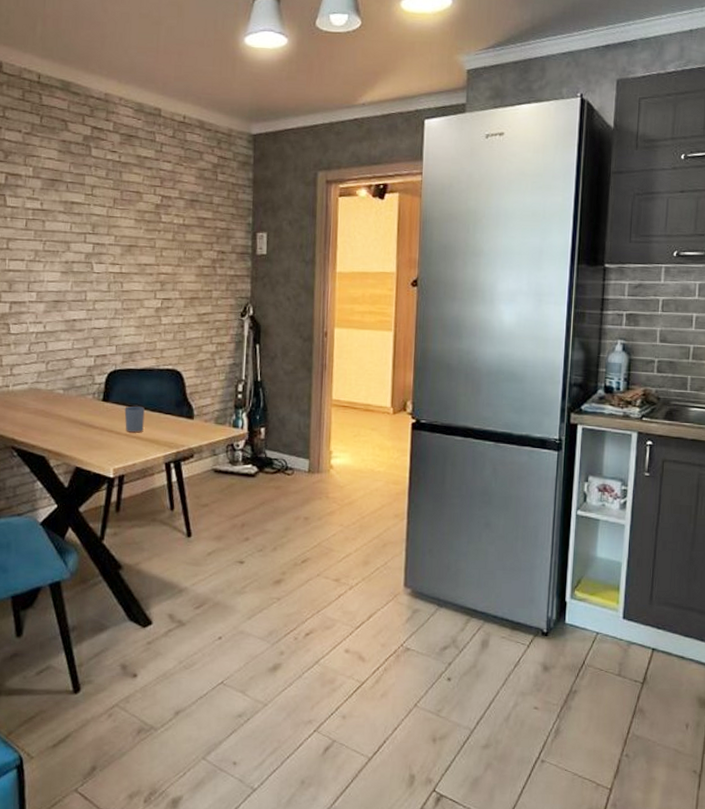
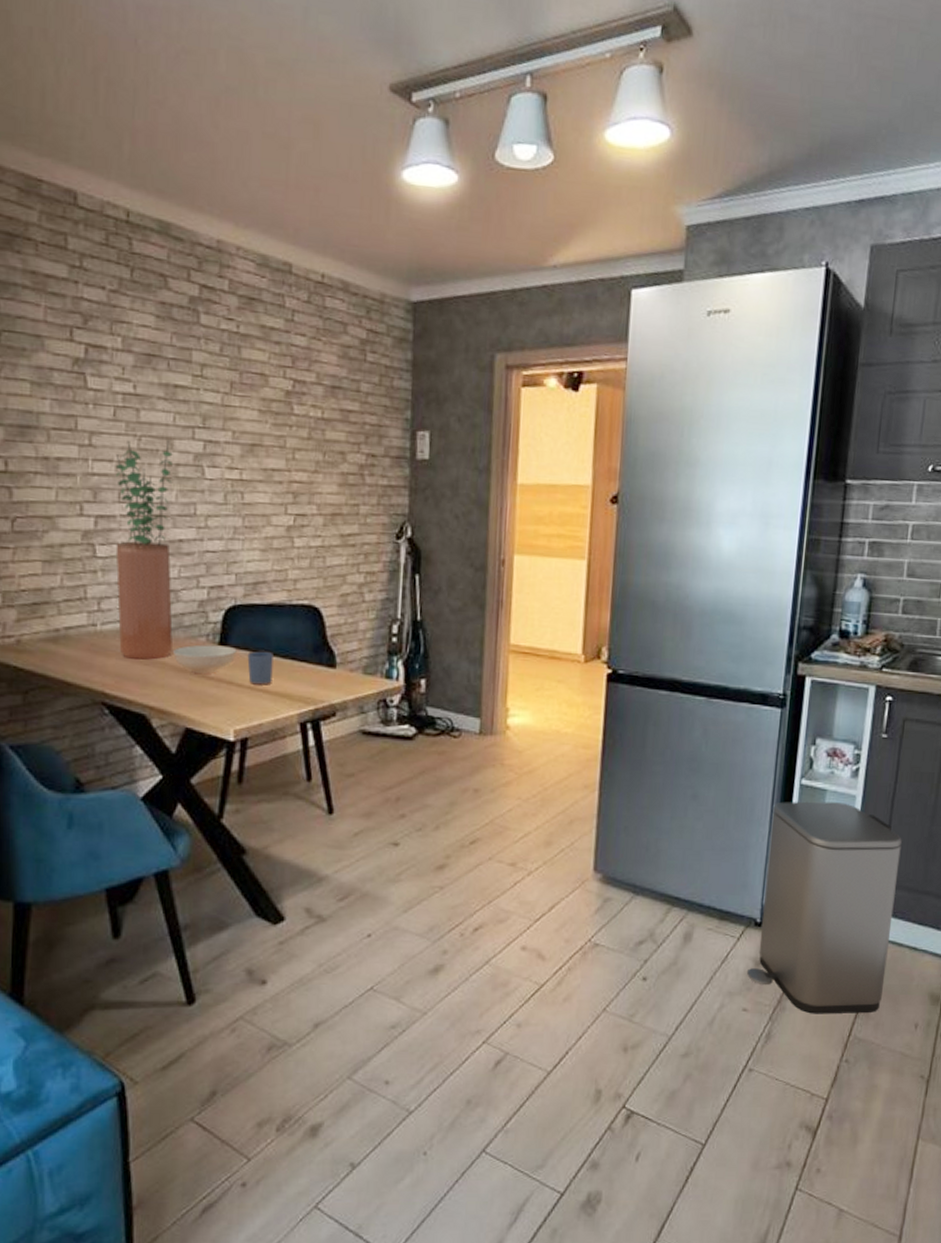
vase: none [25,243,69,413] -> present [115,439,173,660]
bowl: none [67,401,116,425] -> present [173,644,237,675]
pedal bin: none [536,529,666,714] -> present [746,801,902,1014]

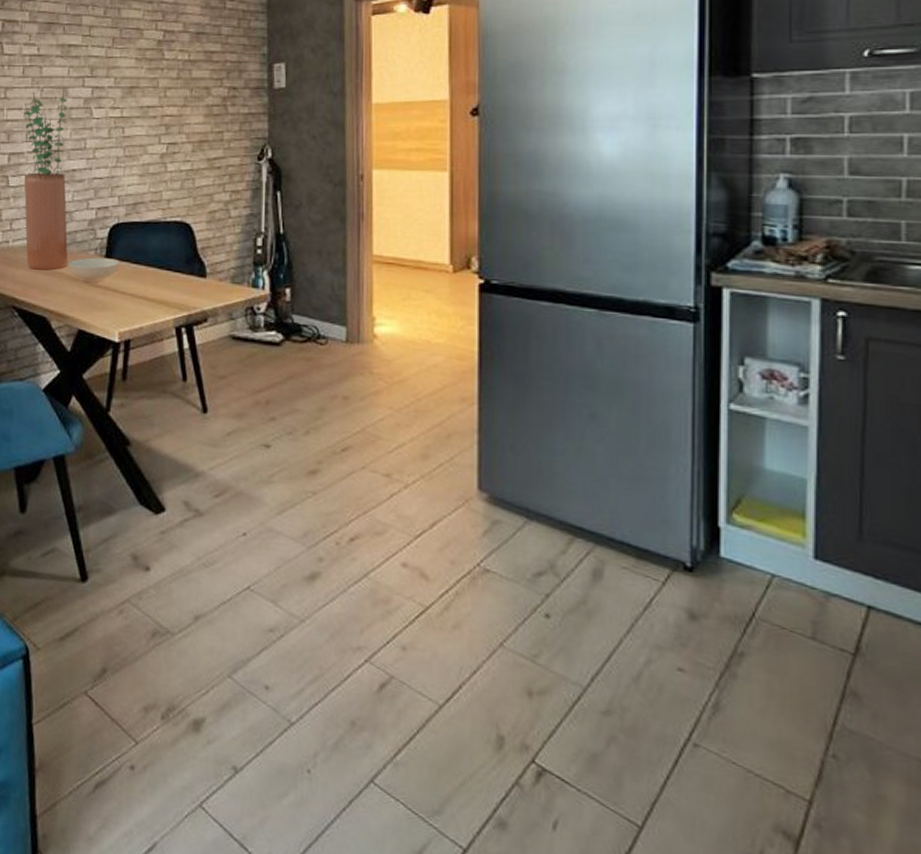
mug: present [247,651,273,685] -> none [129,262,151,293]
pedal bin: present [746,801,902,1014] -> none [678,428,883,699]

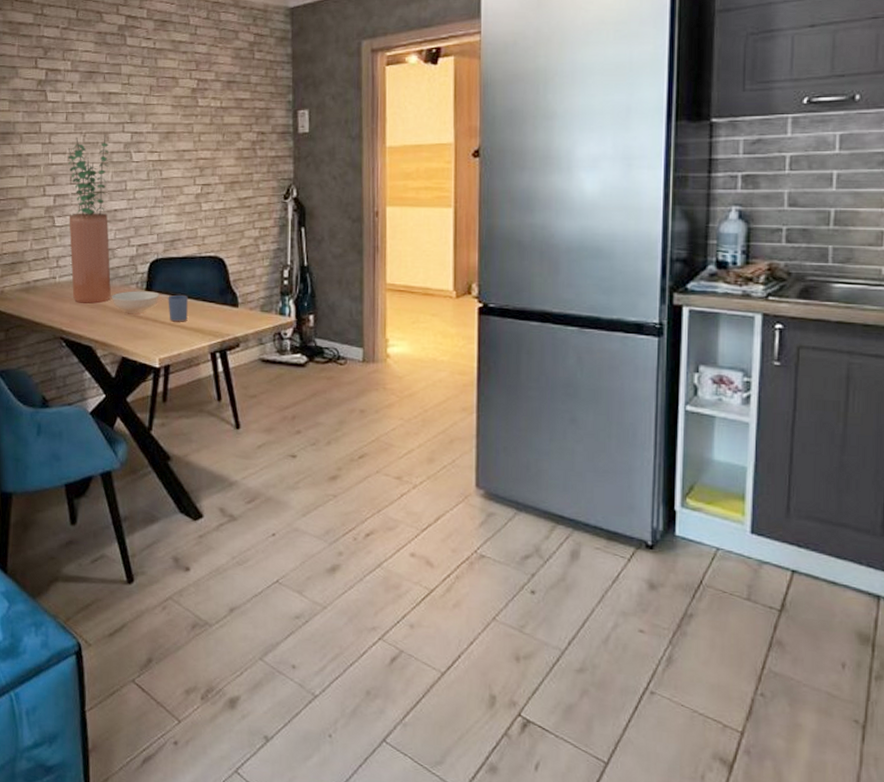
mug: none [129,262,151,293] -> present [168,294,188,322]

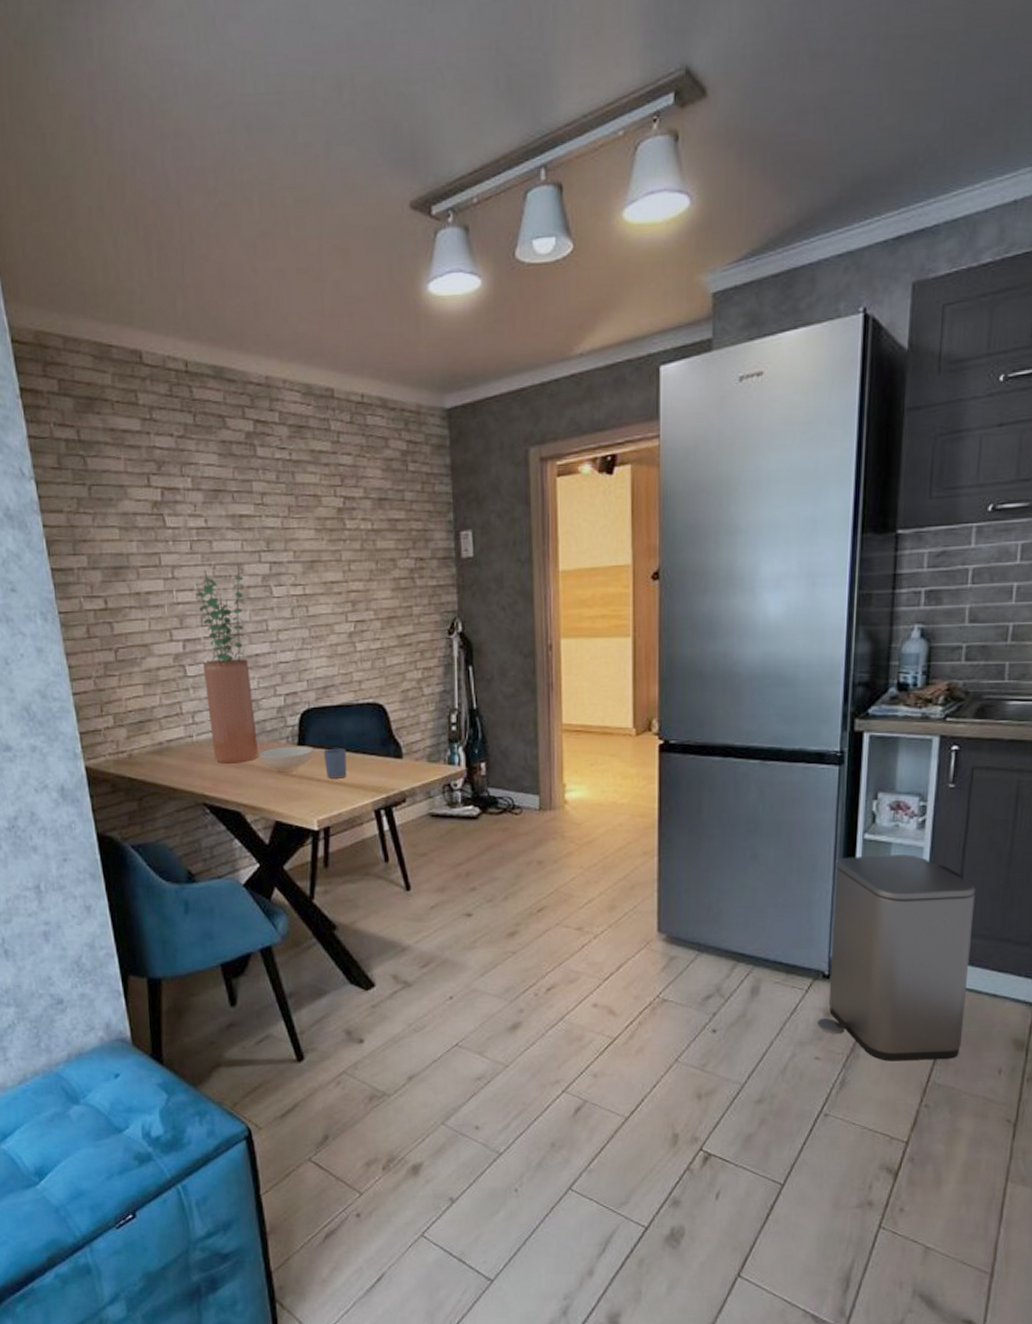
pedal bin: none [640,427,807,647] -> present [816,855,976,1061]

